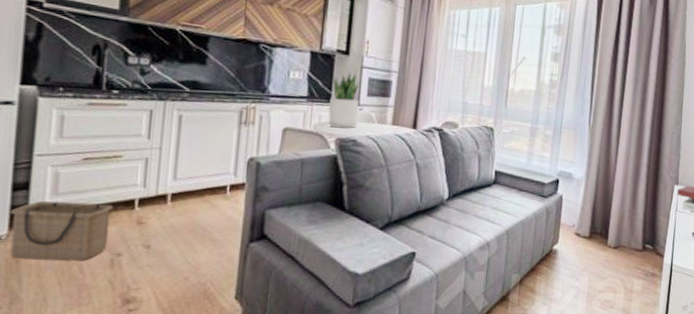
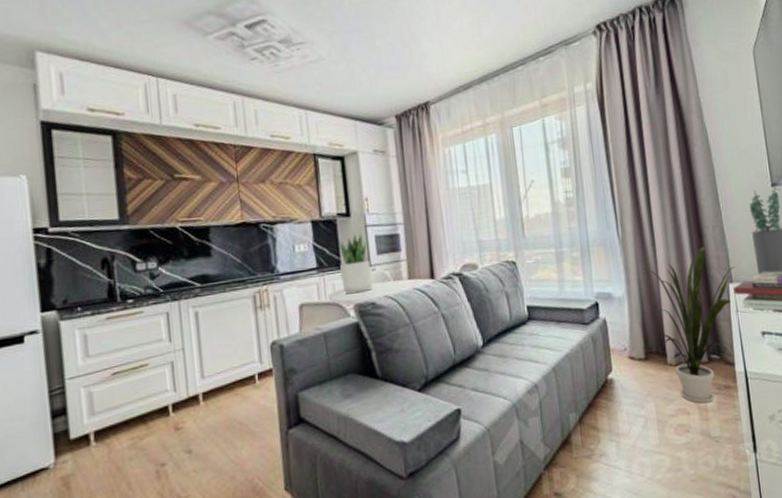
basket: present [10,201,114,261] -> none [53,415,151,485]
house plant: none [604,147,684,286] -> present [643,245,736,404]

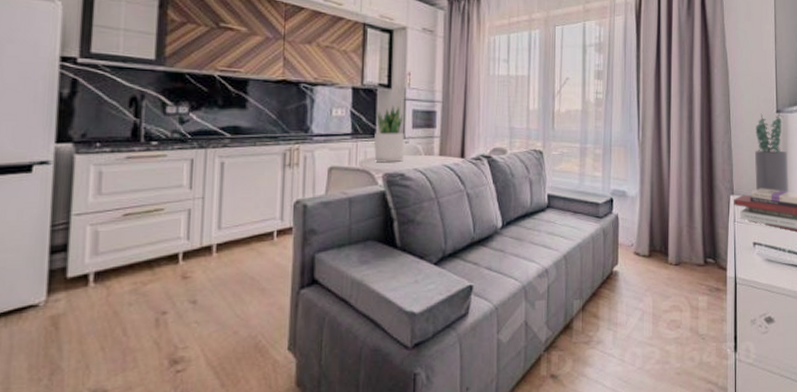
house plant: present [643,245,736,404] -> none [657,157,738,303]

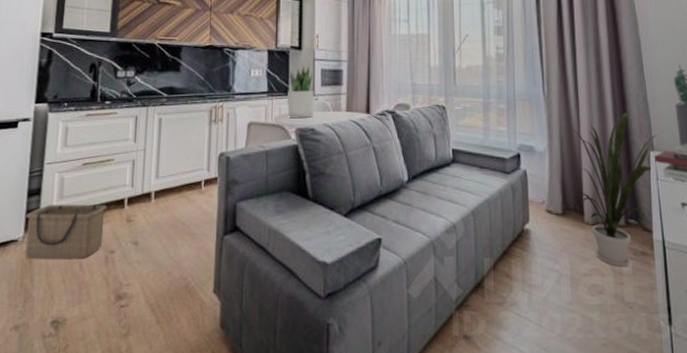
basket: none [48,260,157,325] -> present [25,204,108,259]
house plant: none [657,157,738,303] -> present [566,111,658,267]

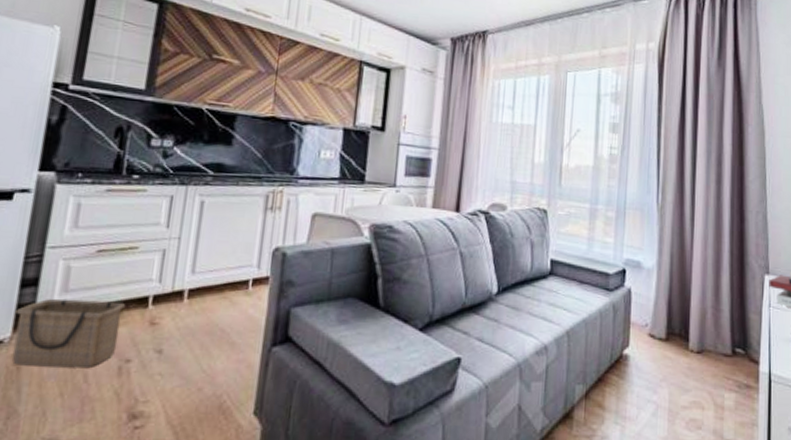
planter: present [287,65,314,119] -> none [362,150,396,213]
house plant: present [566,111,658,267] -> none [678,229,775,401]

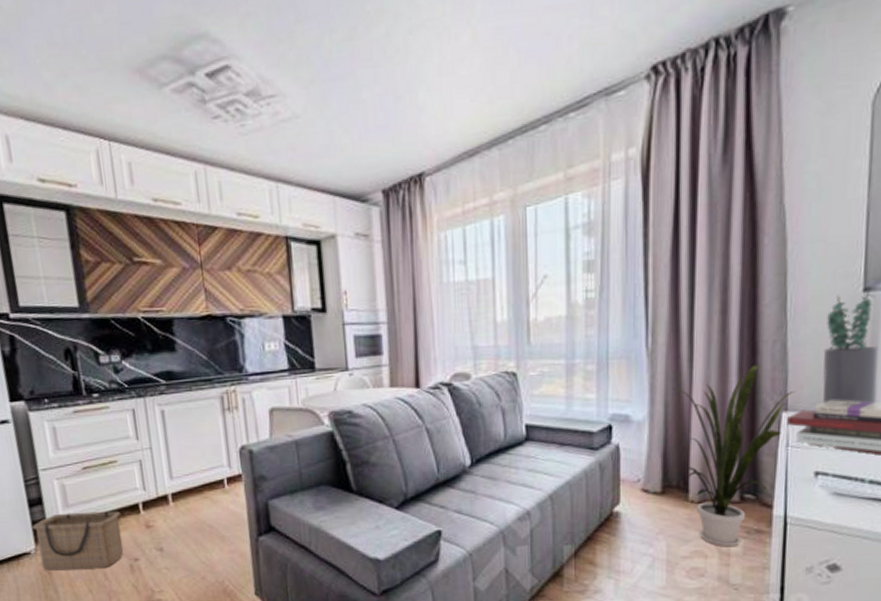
house plant: none [678,229,775,401] -> present [673,363,795,547]

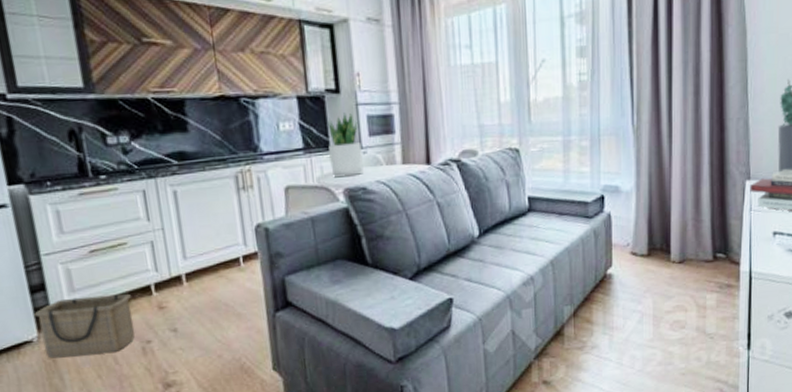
planter: none [313,332,350,400] -> present [328,112,364,178]
house plant: present [673,363,795,547] -> none [656,138,756,302]

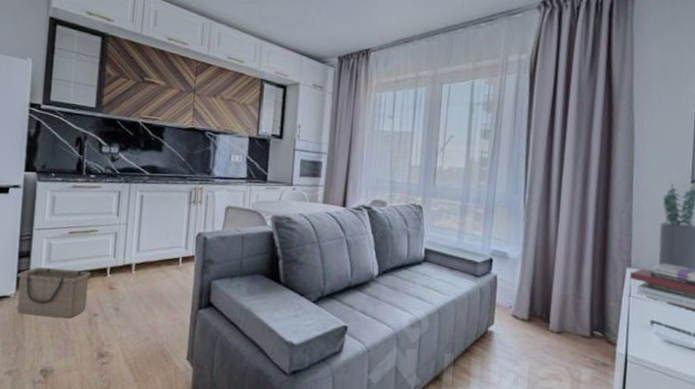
planter: present [328,112,364,178] -> none [265,154,293,207]

